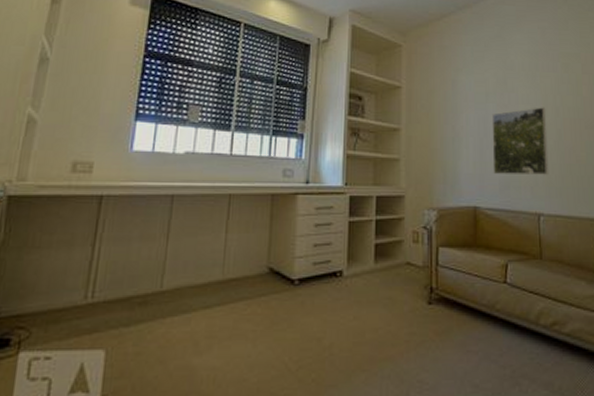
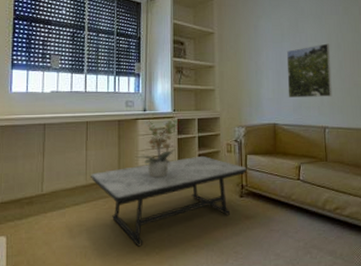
coffee table: none [229,245,438,370] -> present [91,155,247,247]
potted plant: none [294,195,353,274] -> present [137,119,180,178]

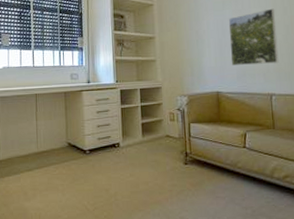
coffee table: present [91,155,247,247] -> none [41,124,191,210]
potted plant: present [137,119,180,178] -> none [83,89,123,146]

